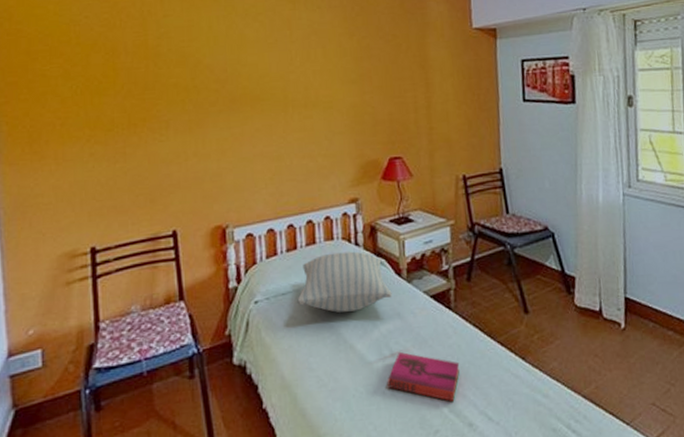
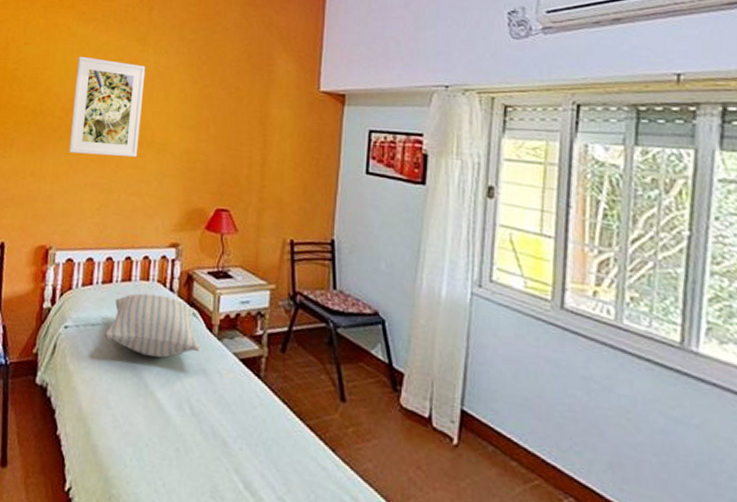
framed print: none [226,22,304,125] -> present [69,56,146,157]
hardback book: present [387,351,460,401] -> none [182,410,262,478]

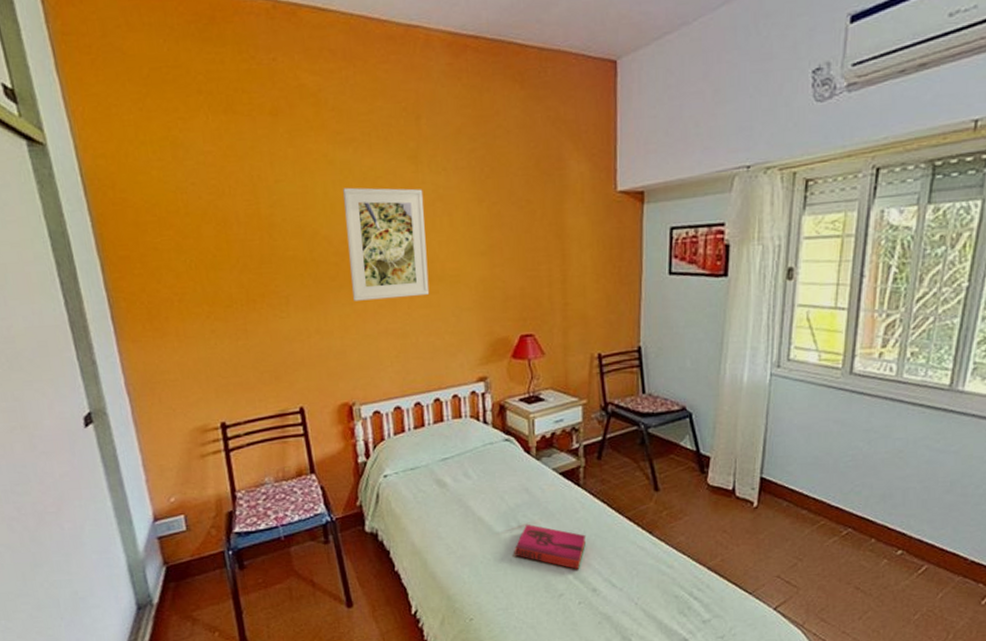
pillow: present [105,293,200,358] -> none [425,429,521,487]
hardback book: none [182,410,262,478] -> present [514,524,586,569]

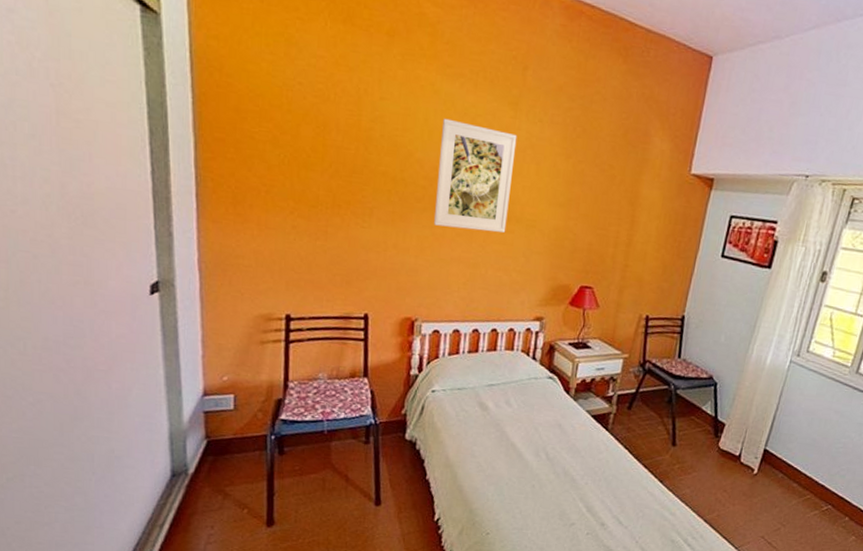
hardback book: present [514,524,586,569] -> none [537,456,605,504]

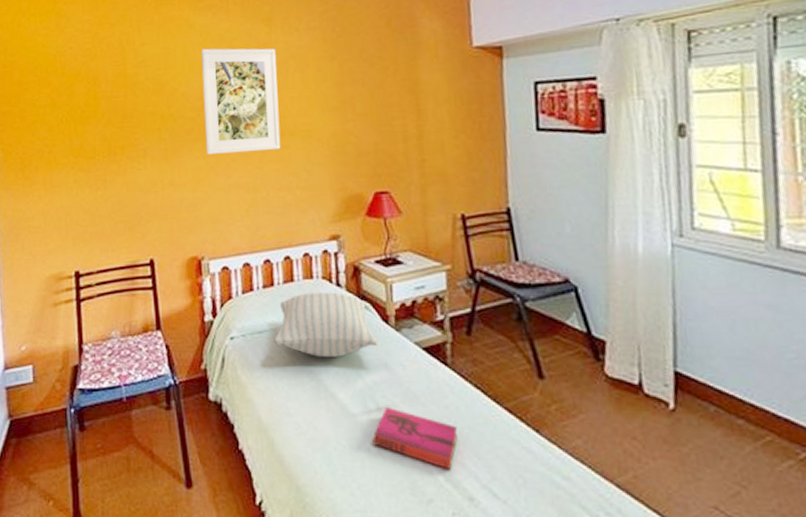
pillow: none [470,361,558,416] -> present [274,292,378,357]
hardback book: none [537,456,605,504] -> present [372,406,458,469]

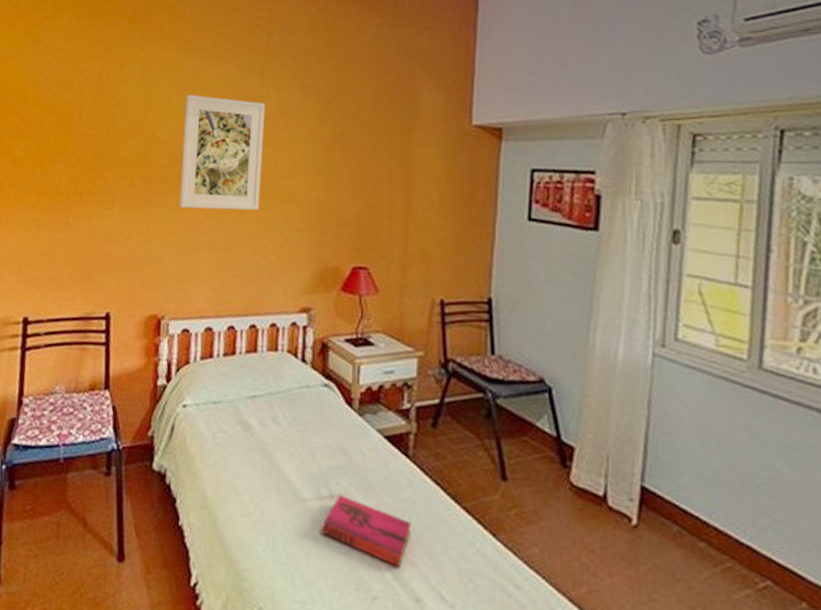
pillow: present [274,292,378,357] -> none [229,365,339,437]

